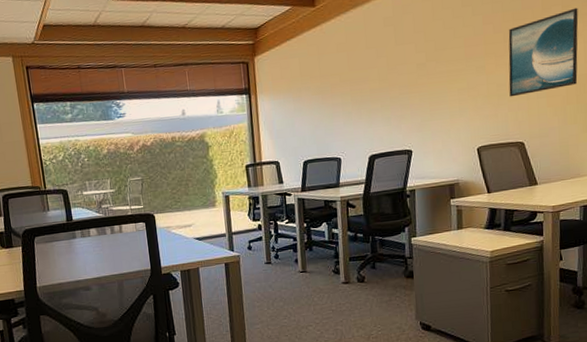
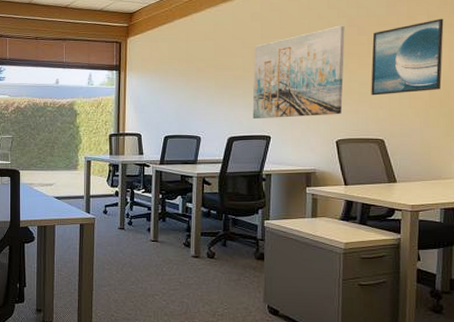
wall art: none [389,23,482,133] -> present [252,25,345,118]

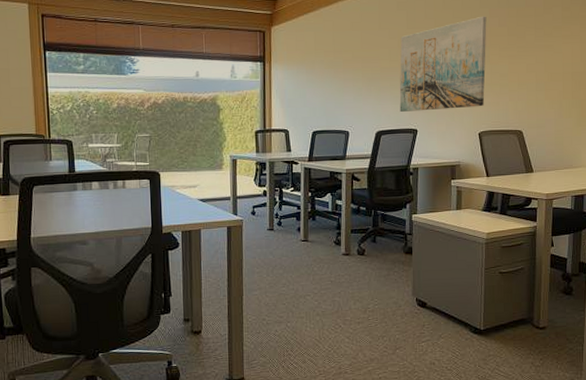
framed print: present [371,18,444,96] -> none [510,10,576,87]

